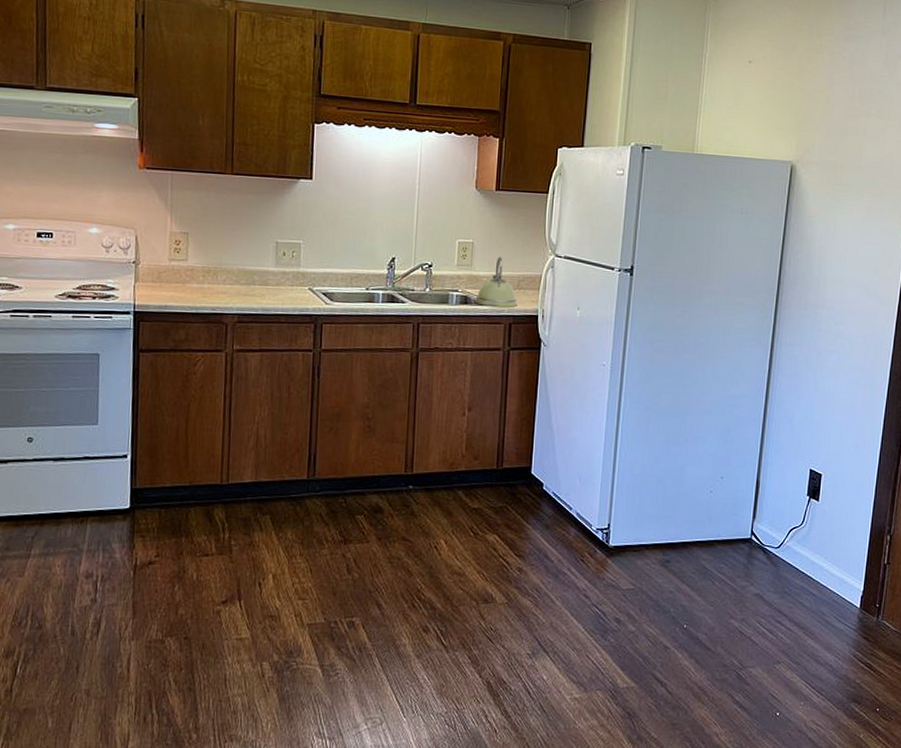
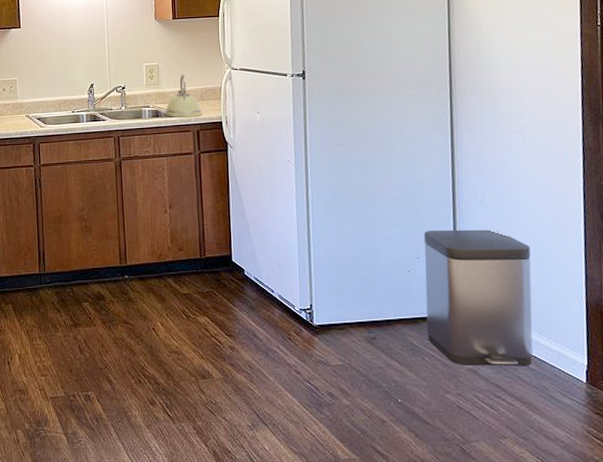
pedal bin: none [721,449,829,592] -> present [423,229,533,366]

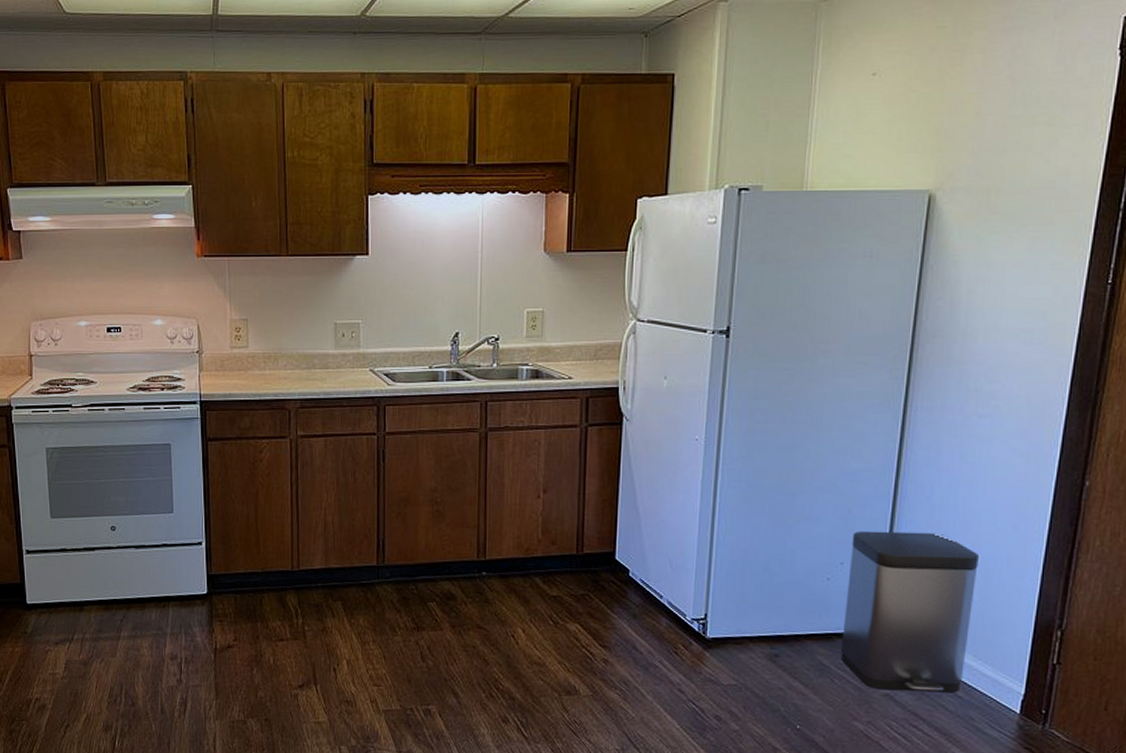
kettle: present [165,74,202,118] -> none [547,324,595,381]

